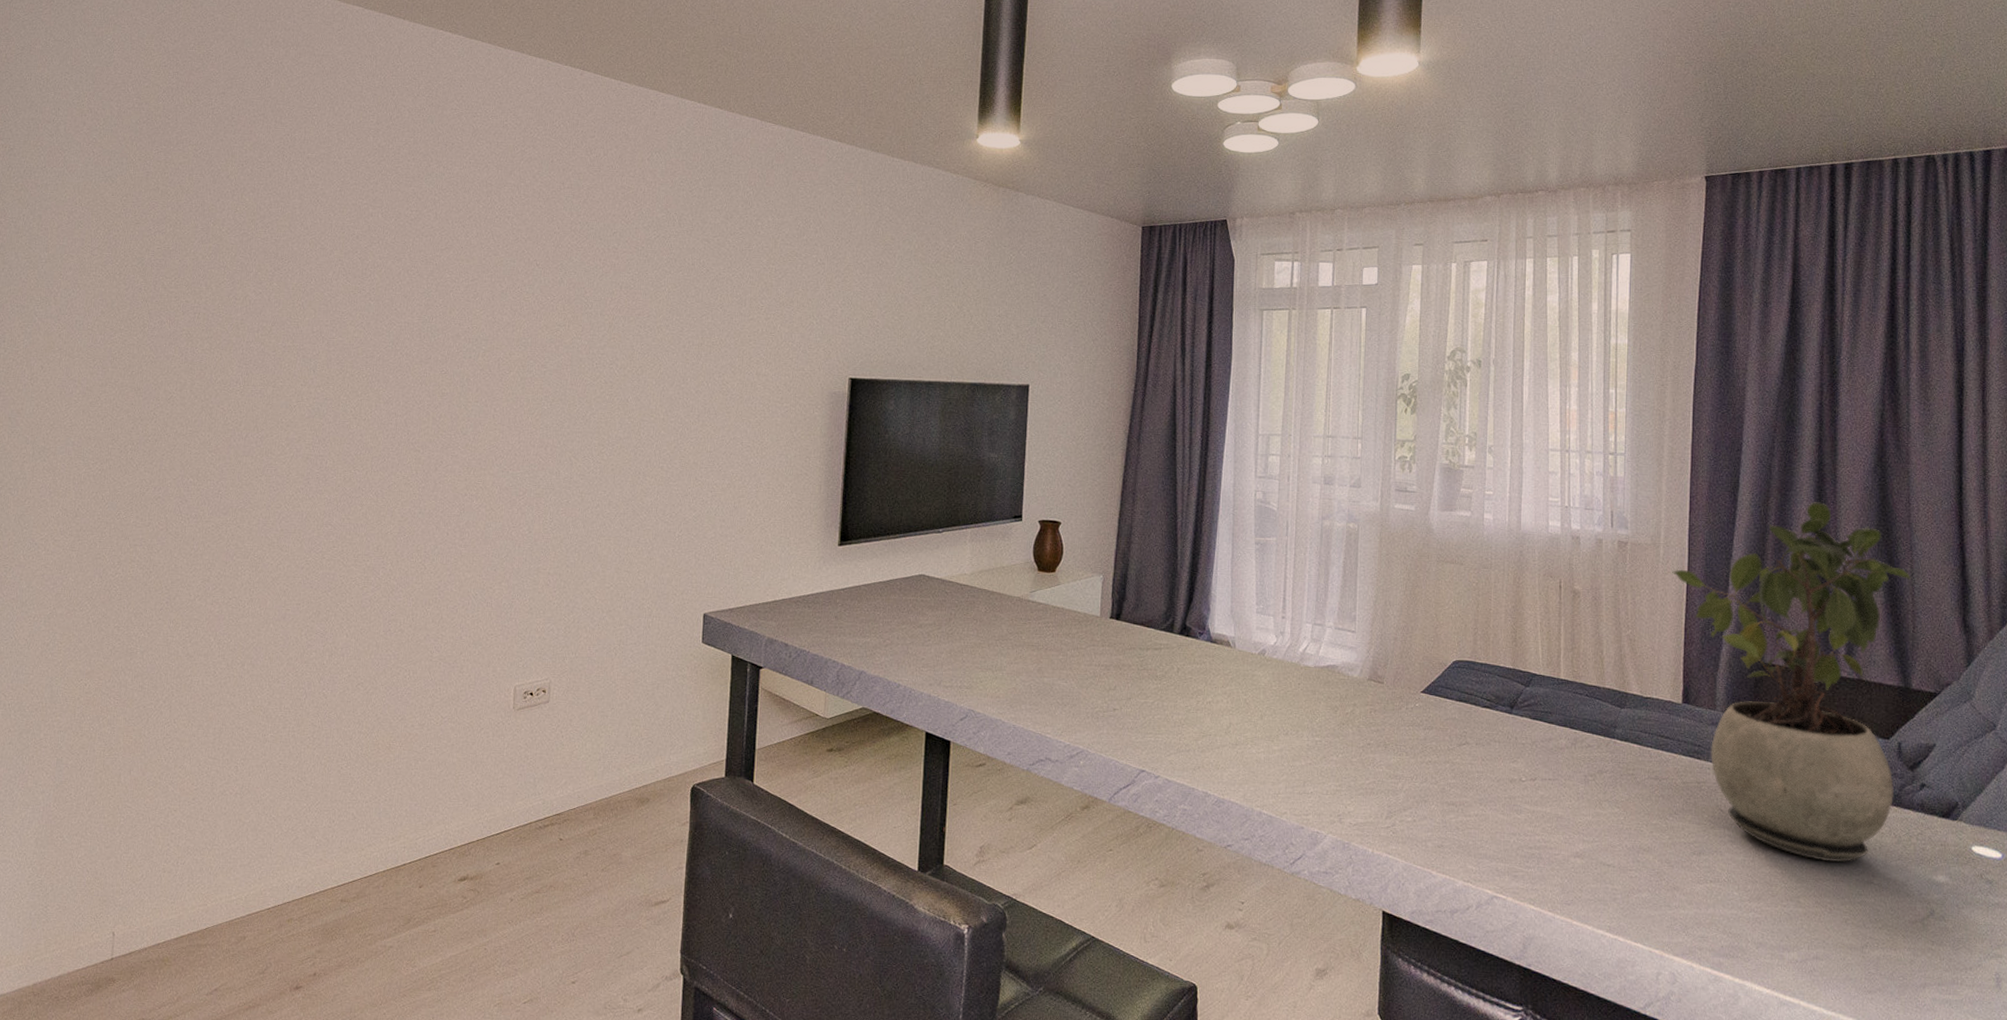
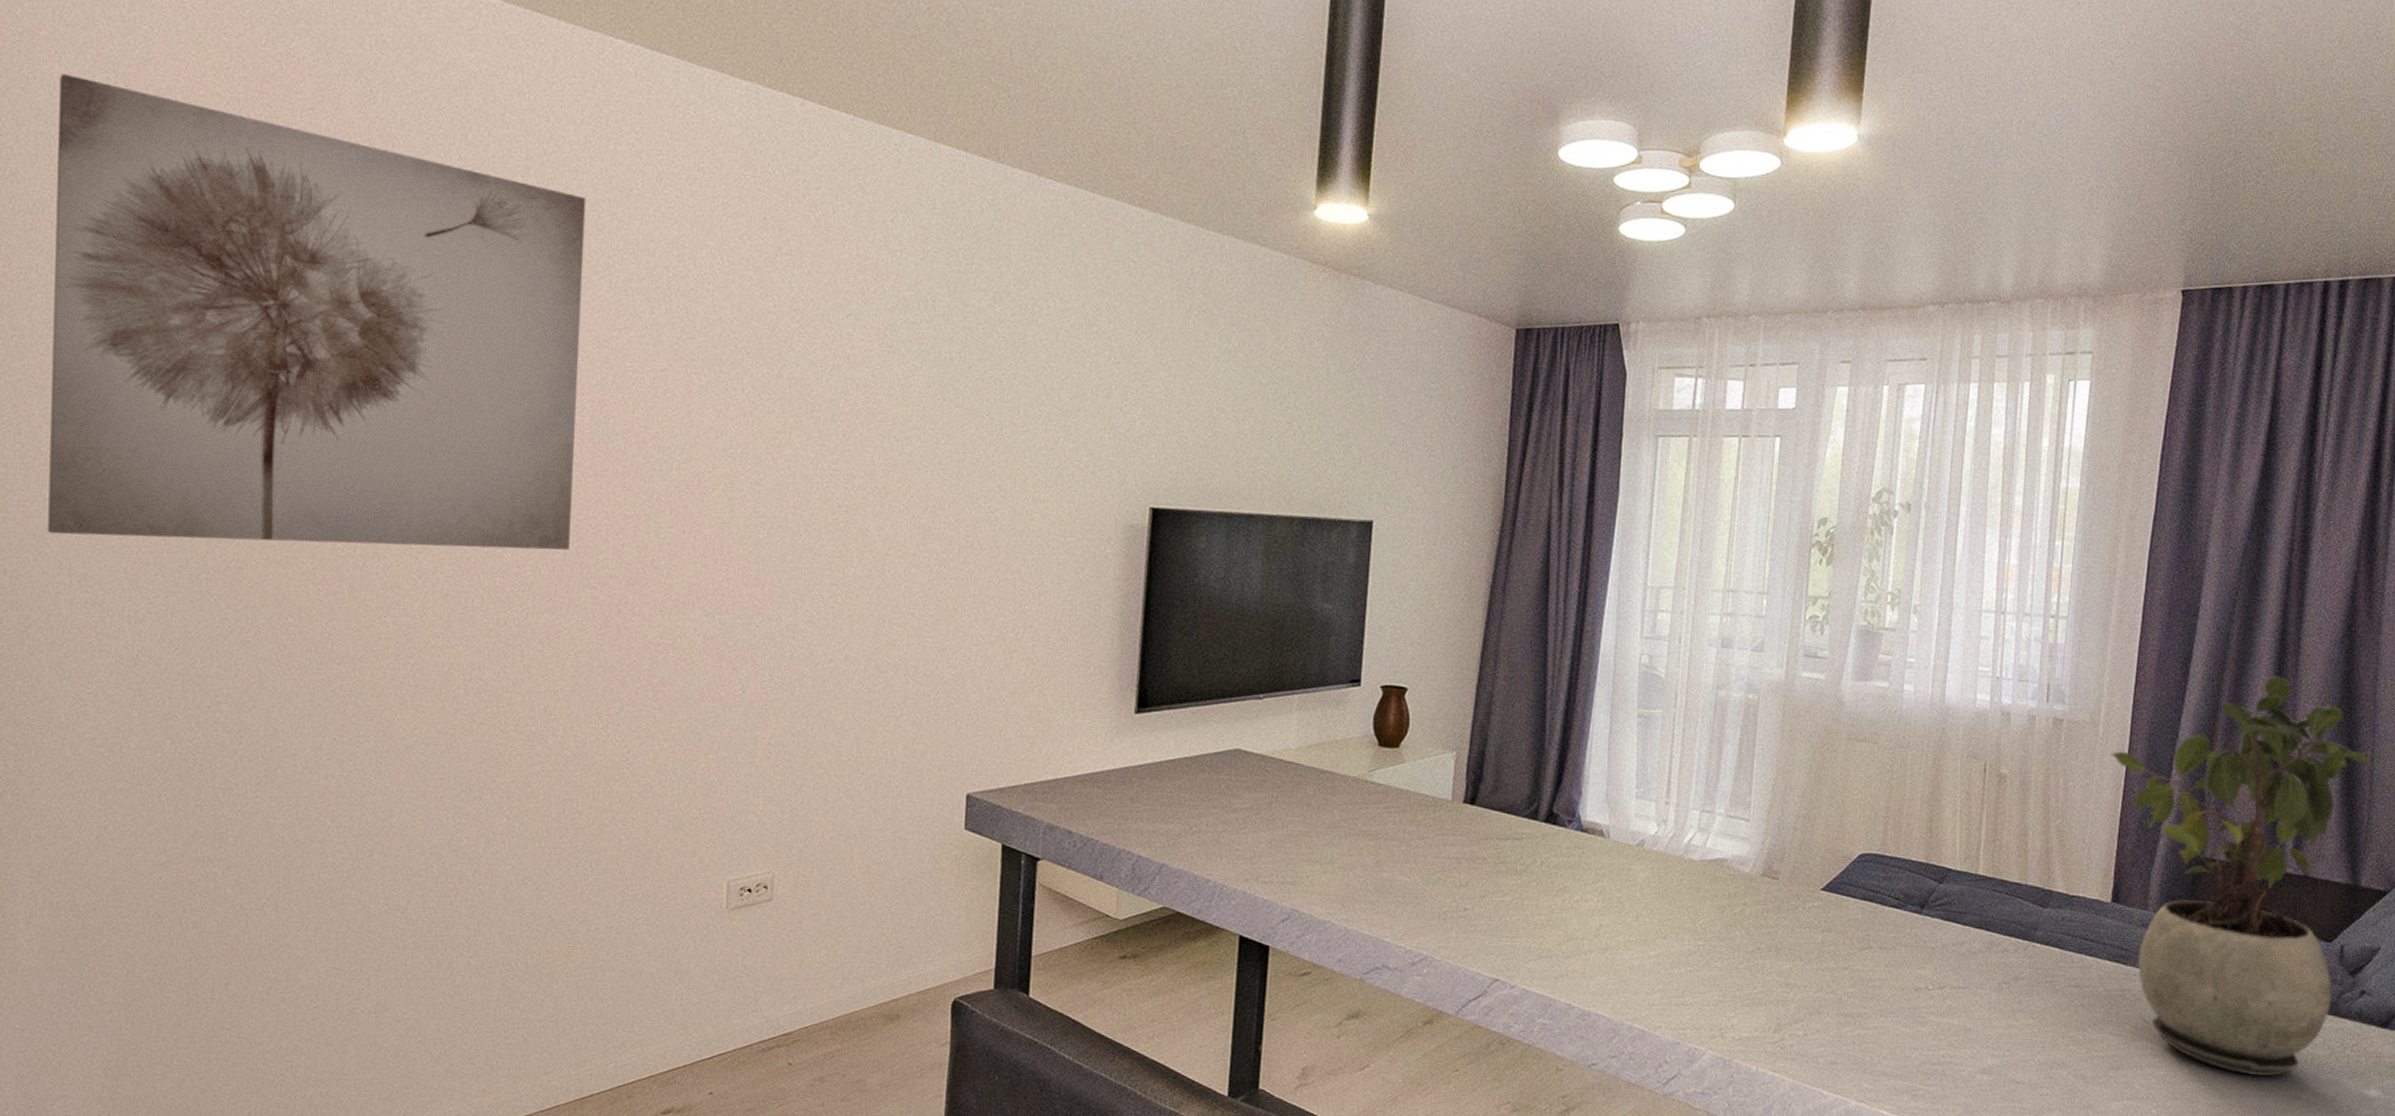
wall art: none [19,75,420,422] -> present [48,73,586,550]

